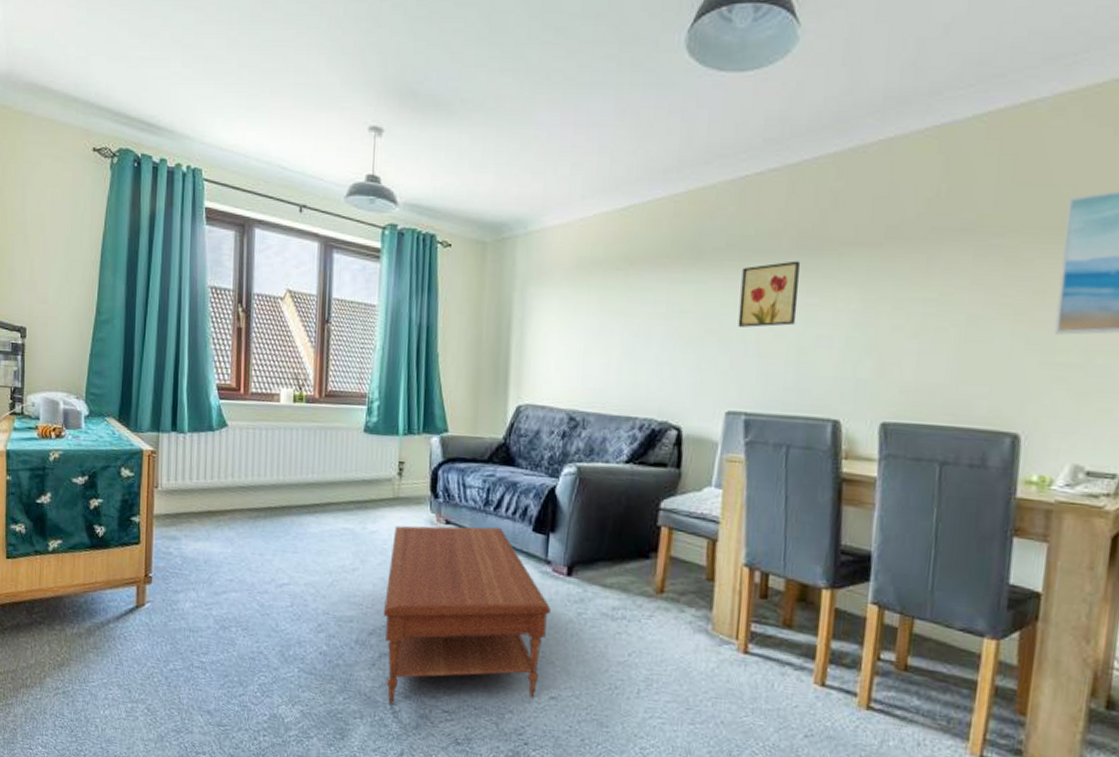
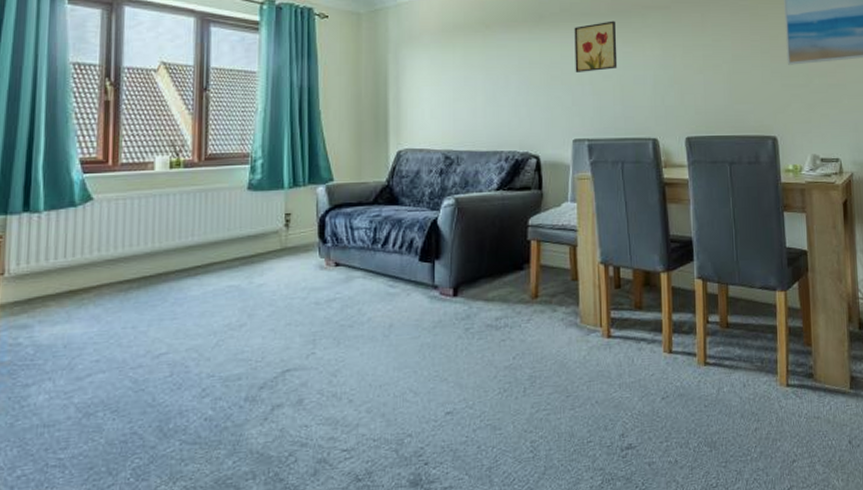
coffee table: present [384,525,551,705] -> none [275,263,440,457]

